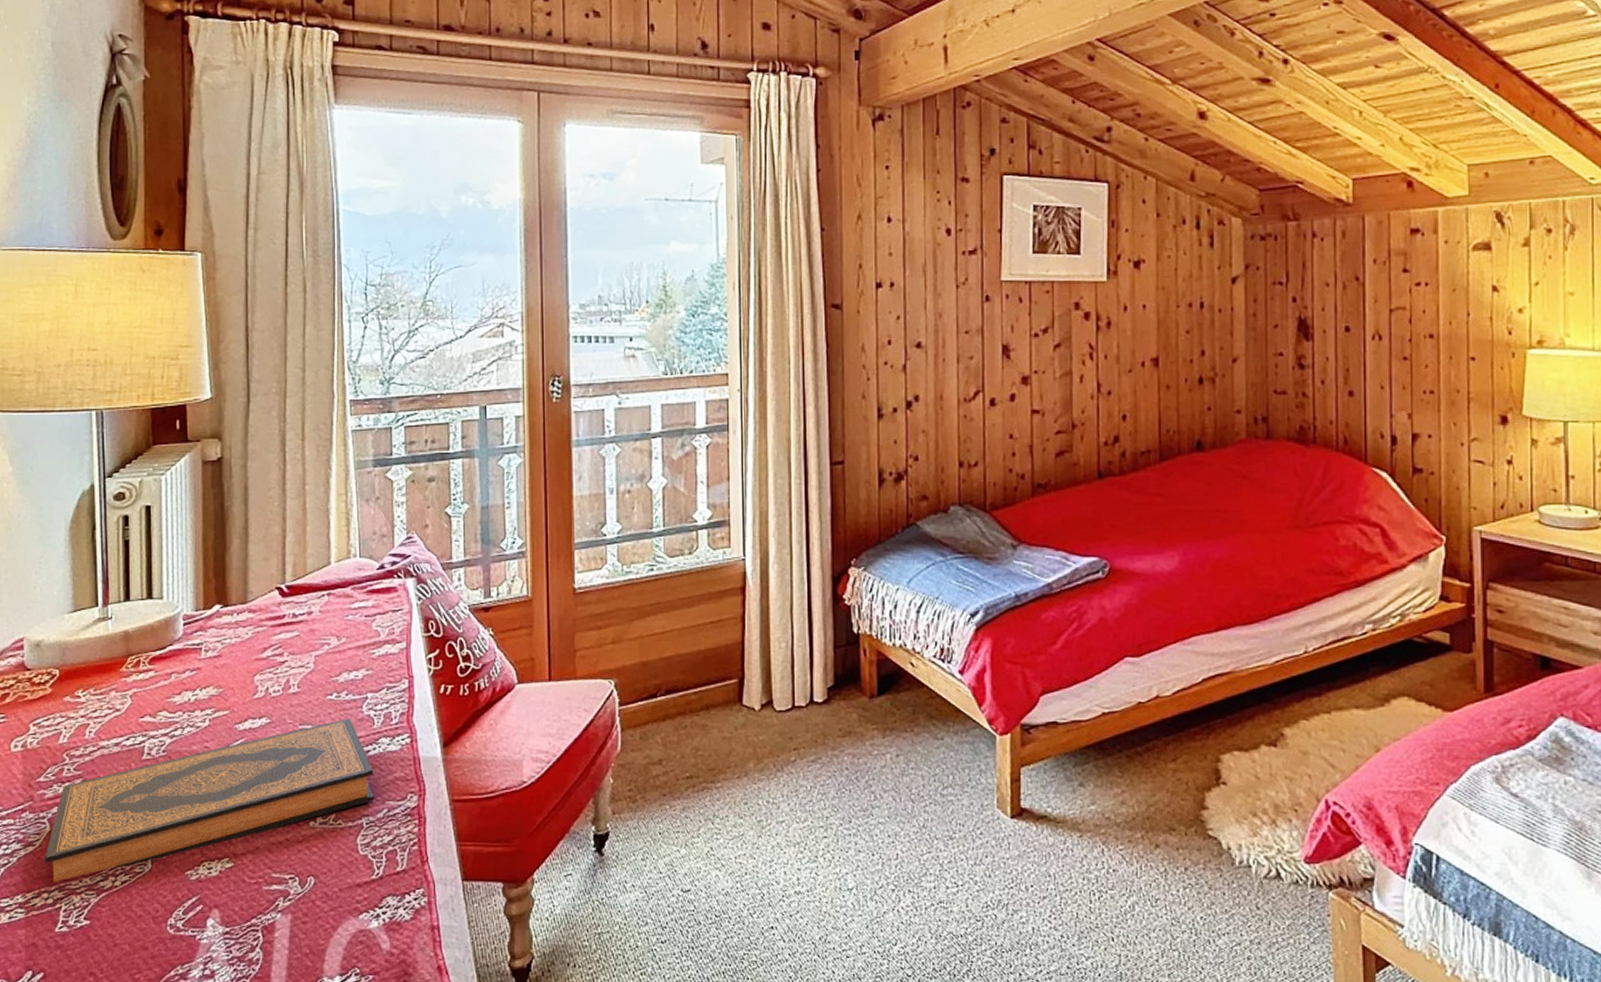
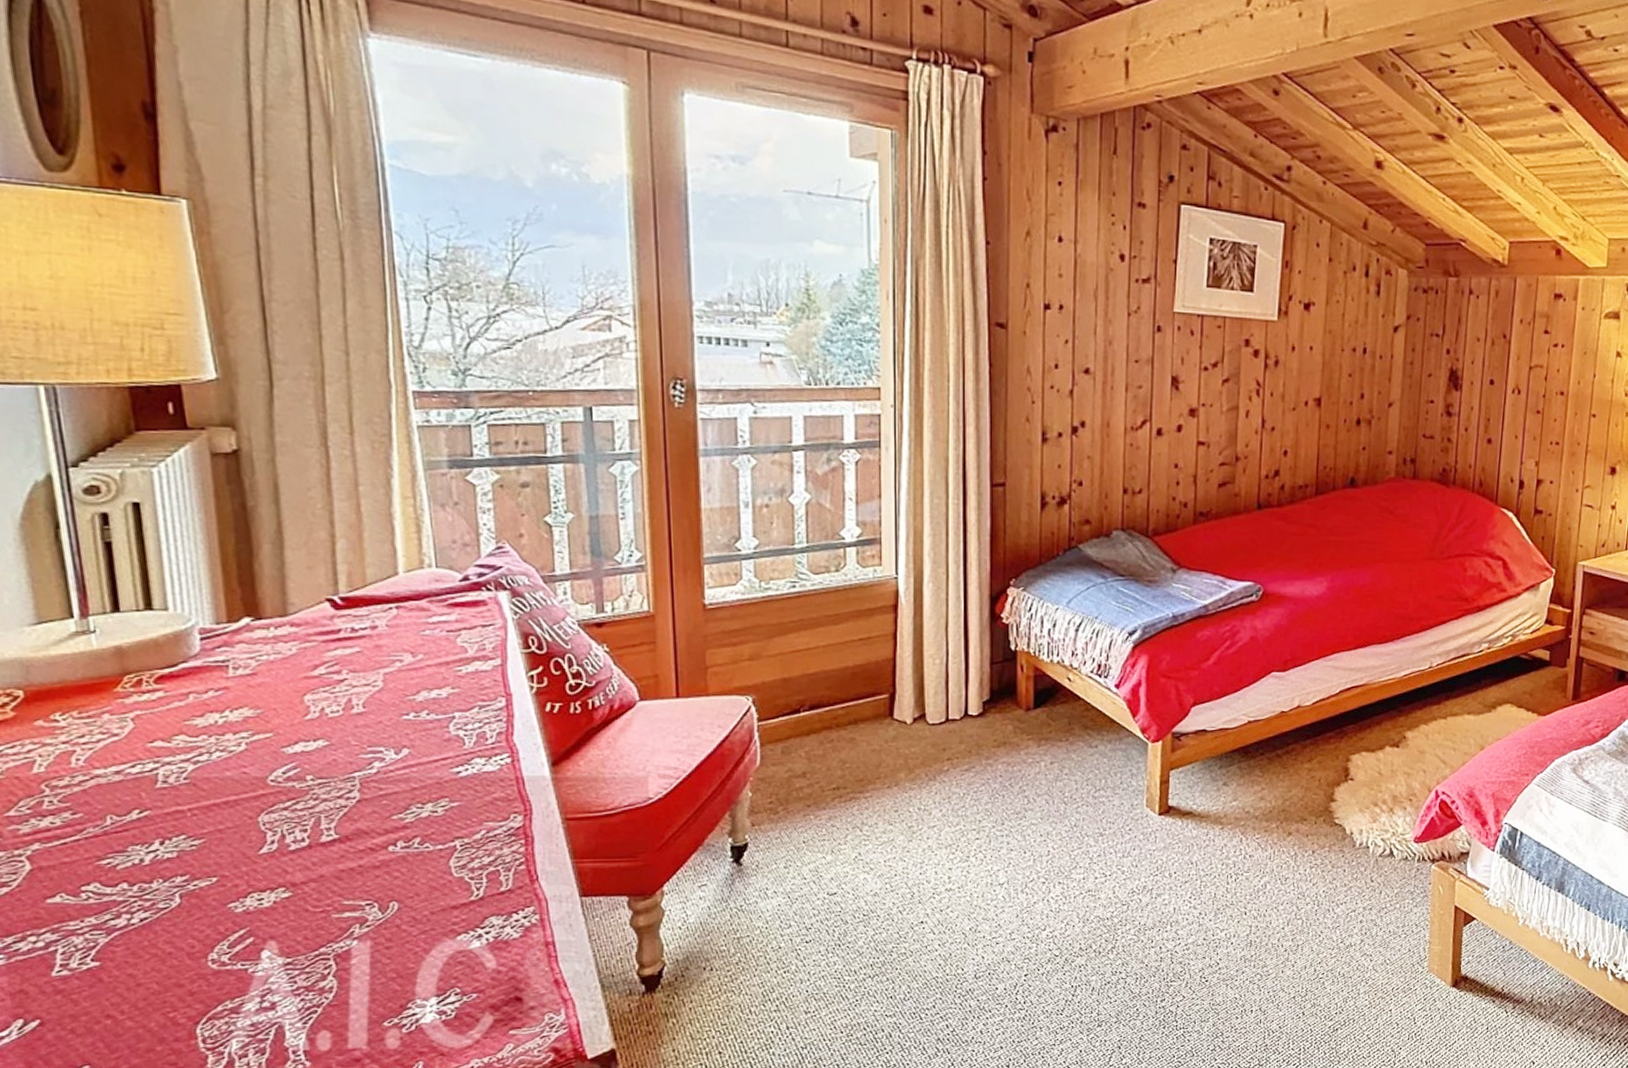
hardback book: present [45,718,374,883] -> none [27,739,469,925]

